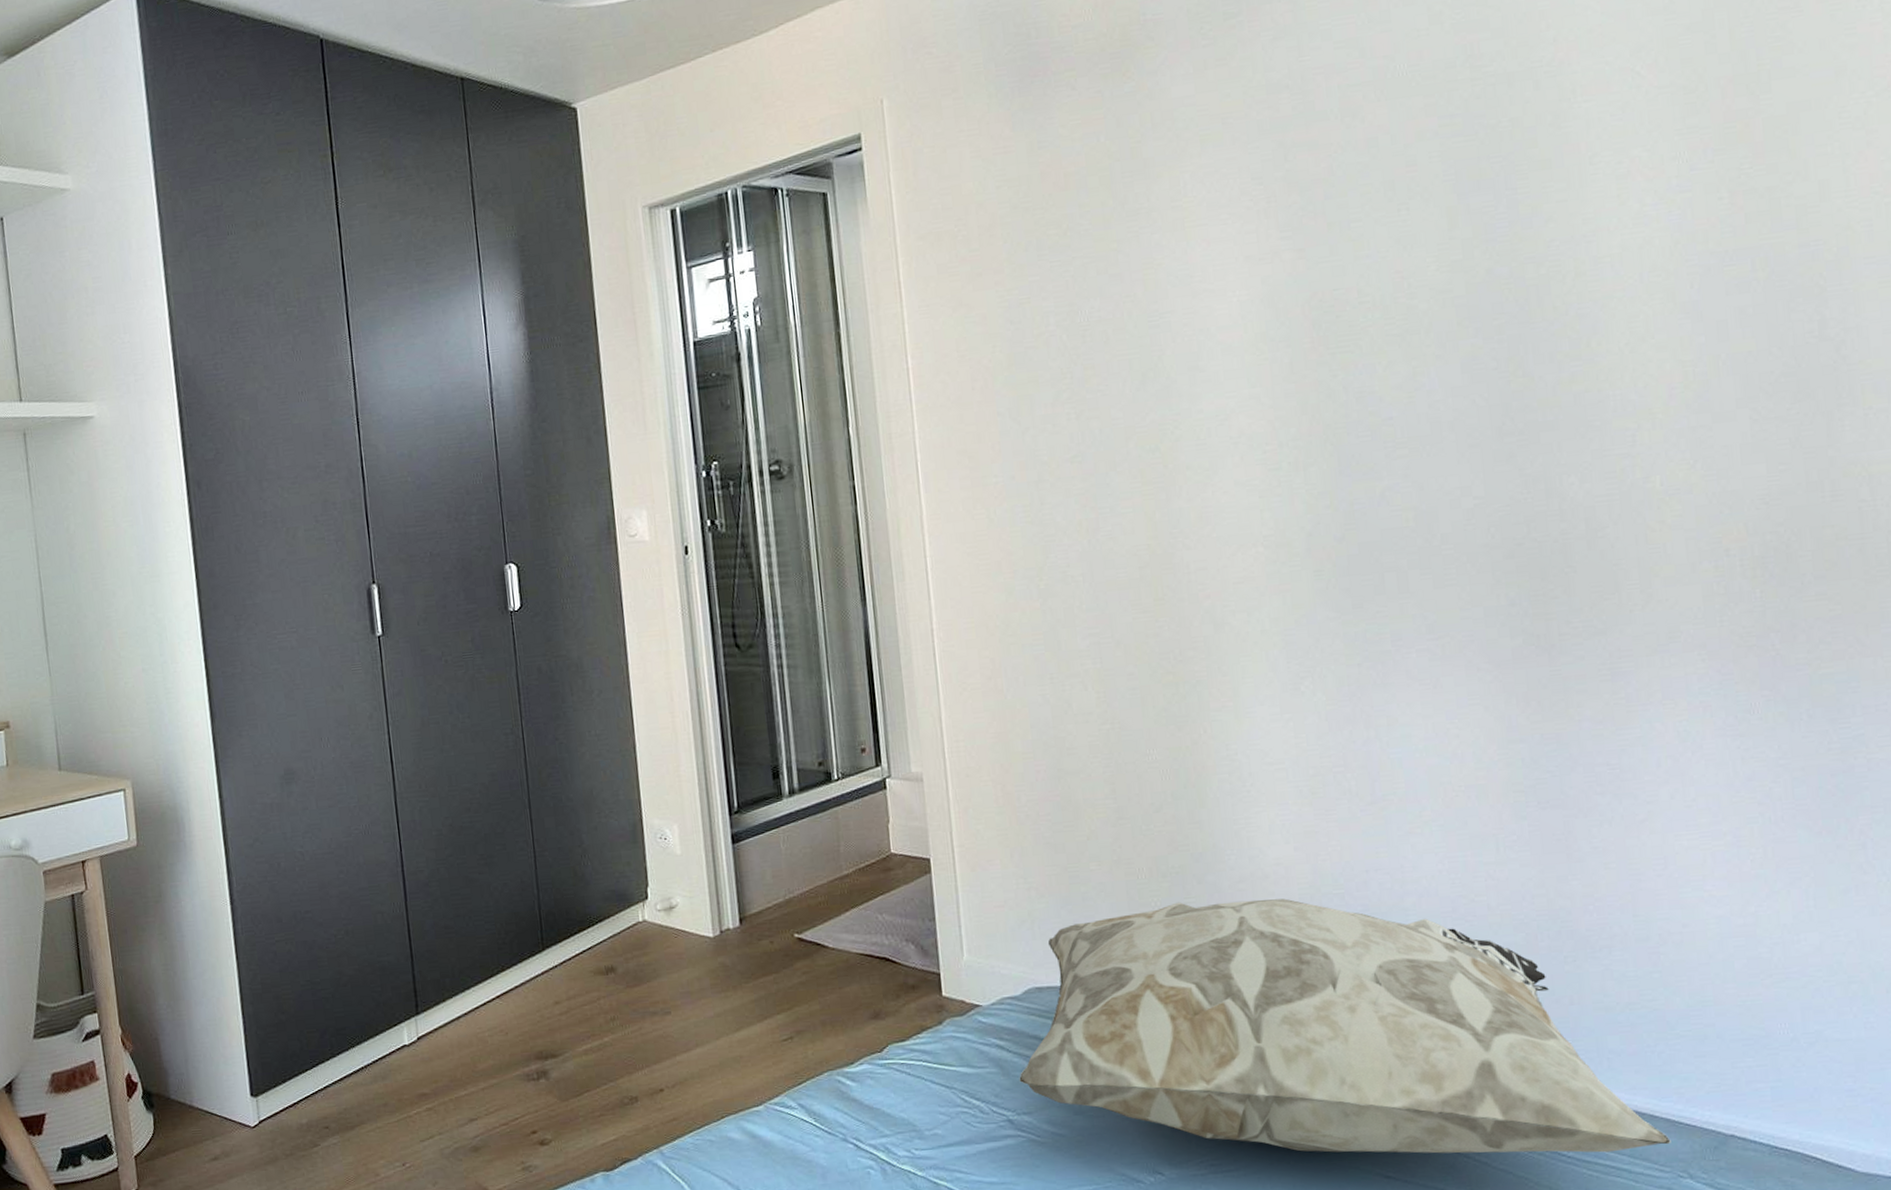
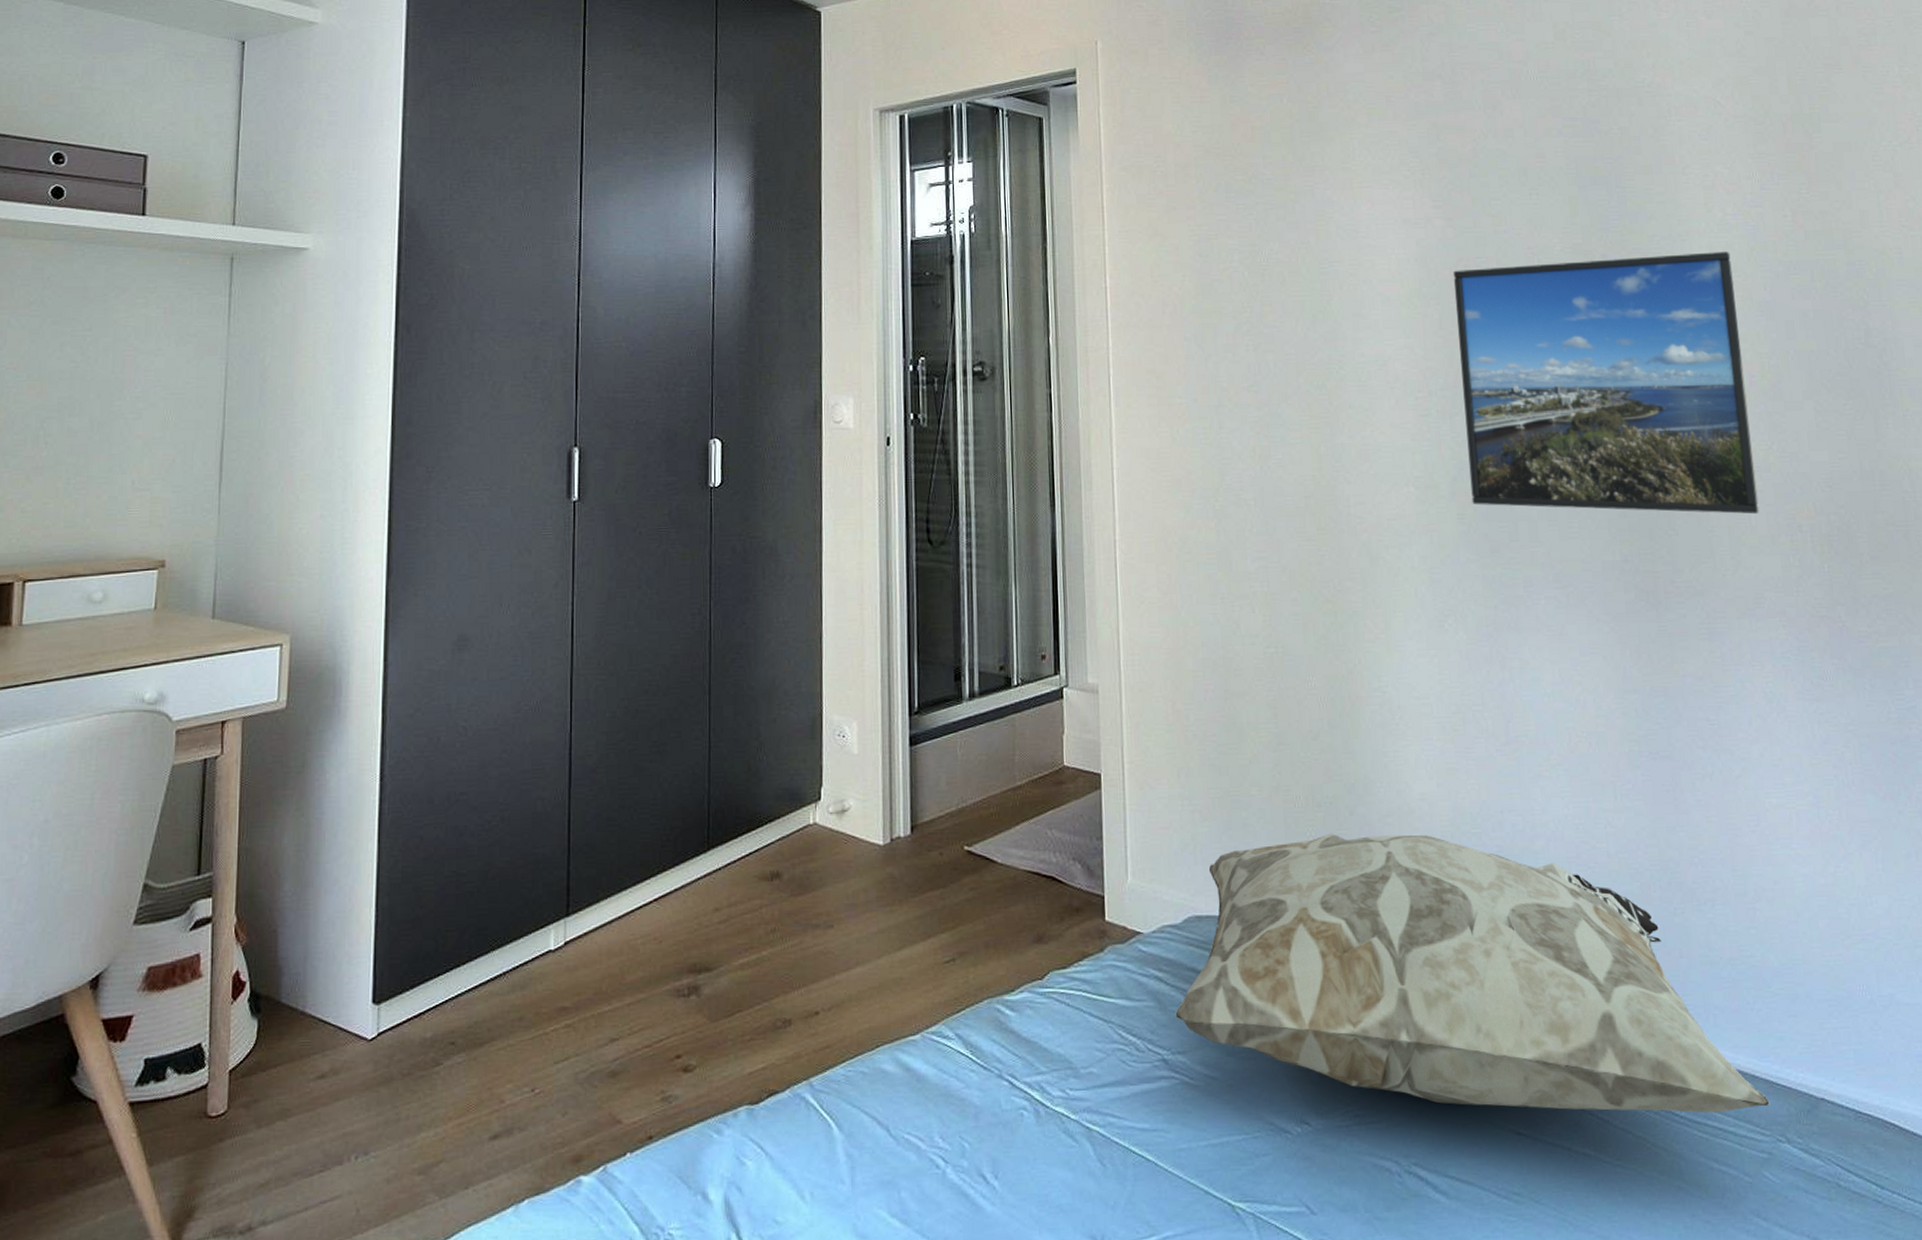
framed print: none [1305,249,1677,560] -> present [1453,252,1760,515]

